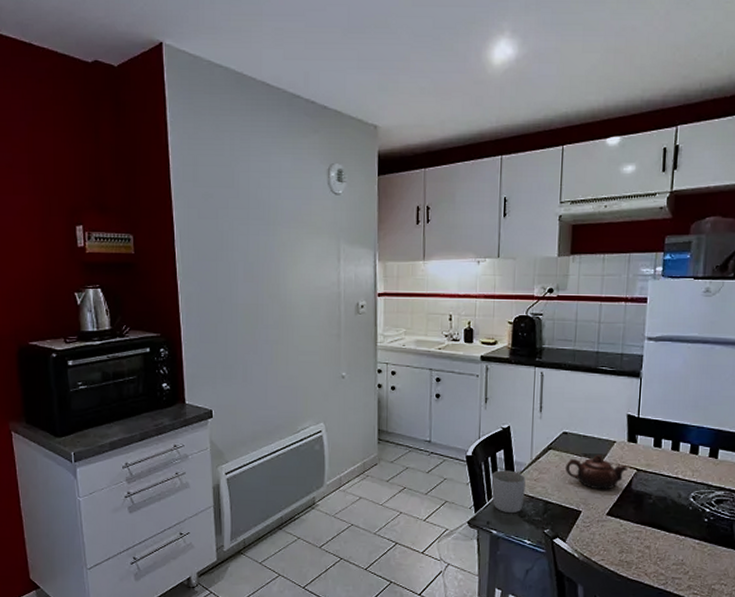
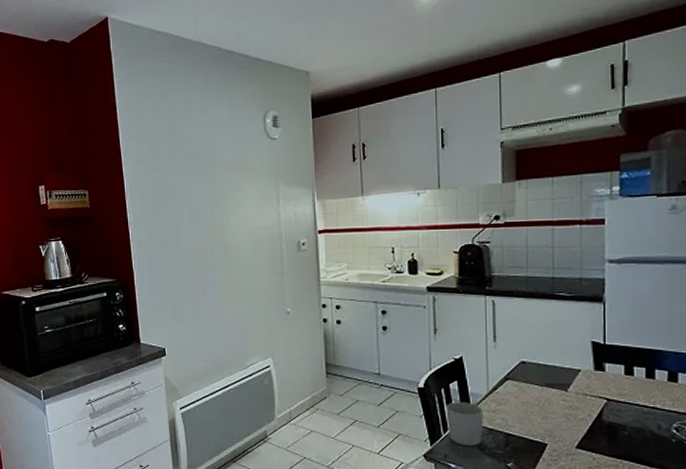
teapot: present [566,455,627,490] -> none [526,384,596,421]

